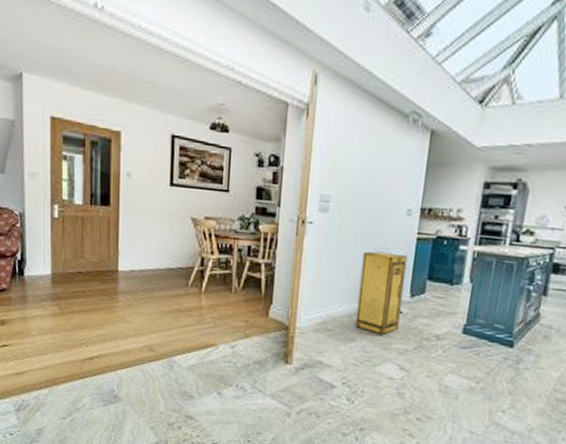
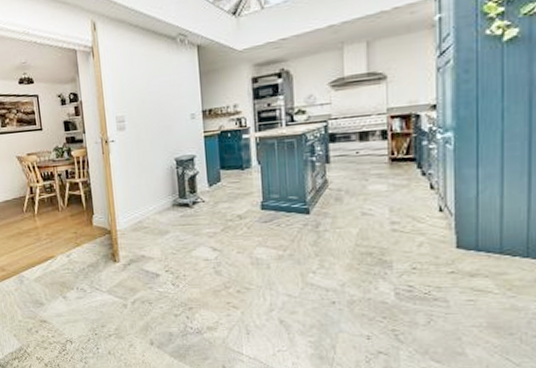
storage cabinet: present [355,251,408,336] -> none [161,152,204,224]

